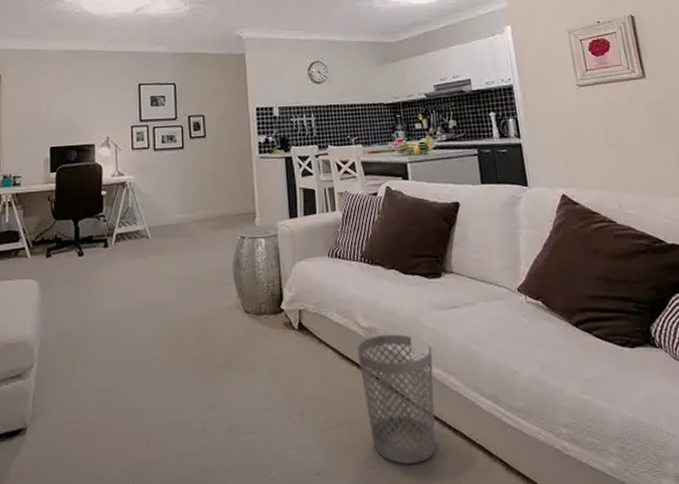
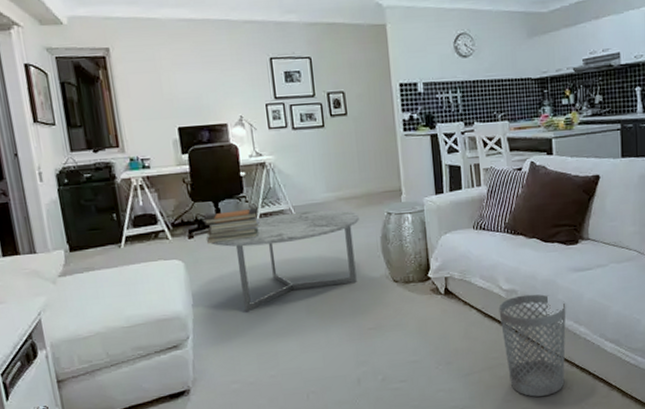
book stack: none [62,228,115,264] -> present [203,209,260,245]
coffee table: none [62,232,212,340] -> present [205,210,359,312]

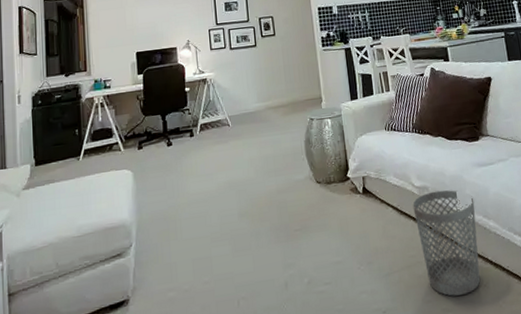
book stack: present [203,209,260,245] -> none [152,120,200,154]
coffee table: present [205,210,359,312] -> none [153,118,286,218]

